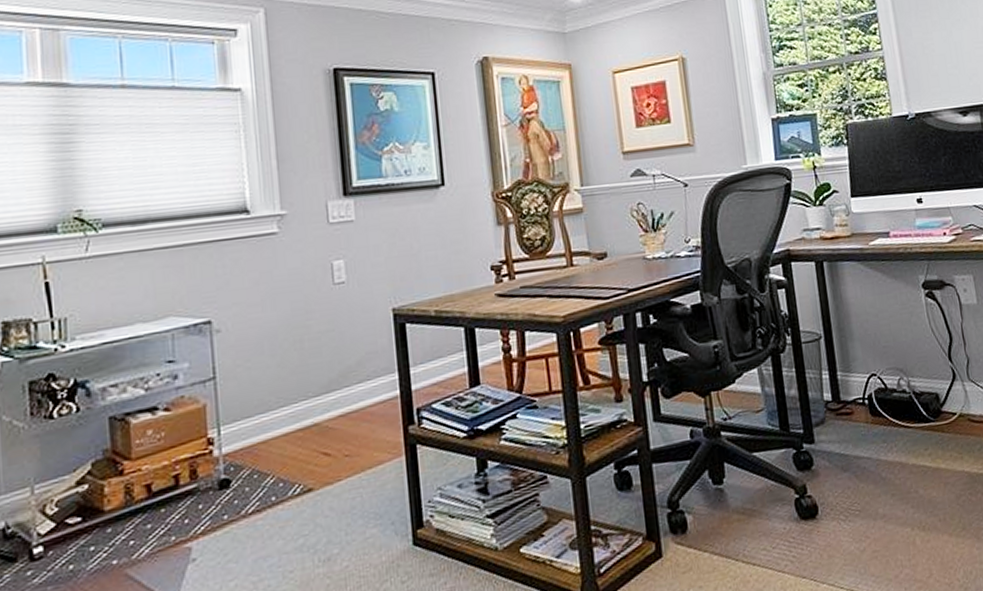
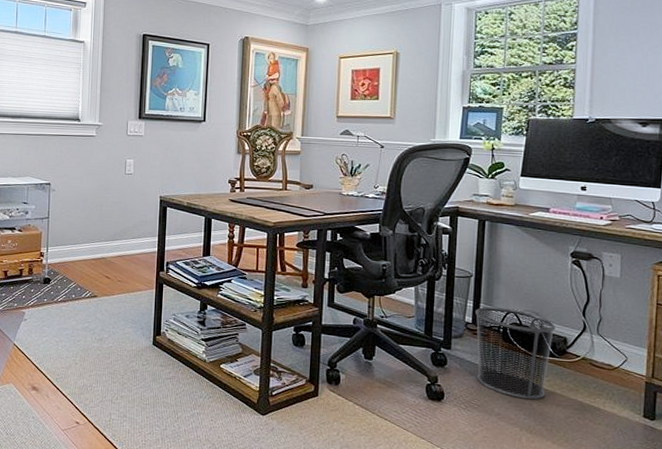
waste bin: none [832,370,930,488] -> present [474,307,556,400]

